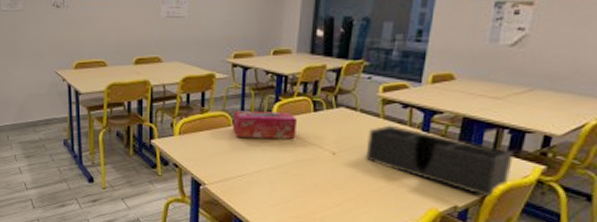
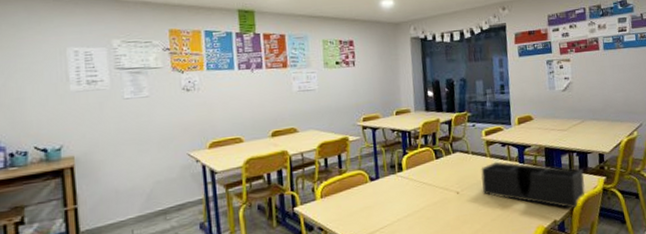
tissue box: present [232,111,297,139] -> none [369,162,425,192]

